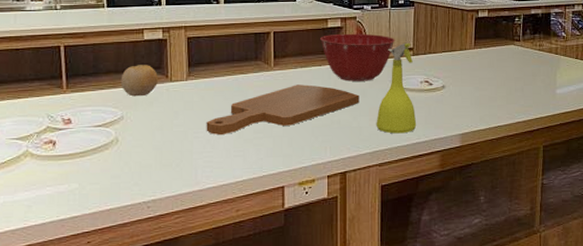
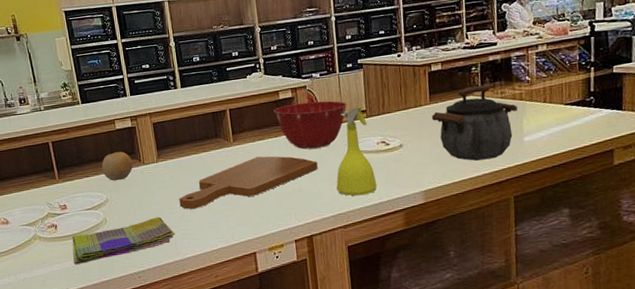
dish towel: none [71,140,197,189] -> present [72,217,175,265]
kettle: none [475,36,552,108] -> present [432,85,517,161]

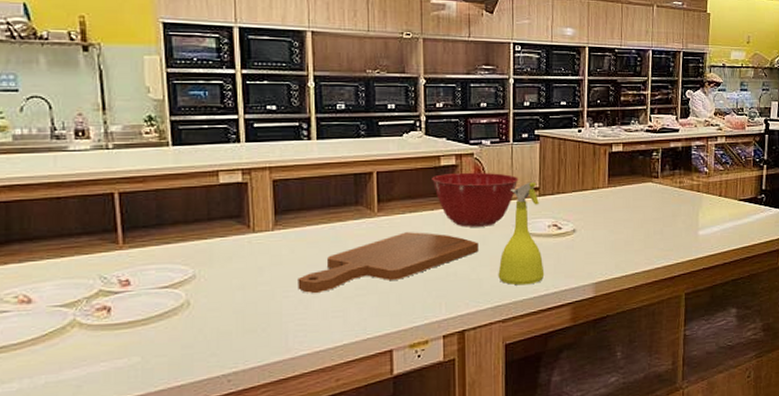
dish towel: present [72,217,175,265] -> none [131,301,287,363]
fruit: present [101,151,133,181] -> none [191,213,237,252]
kettle: present [432,85,517,161] -> none [609,172,694,253]

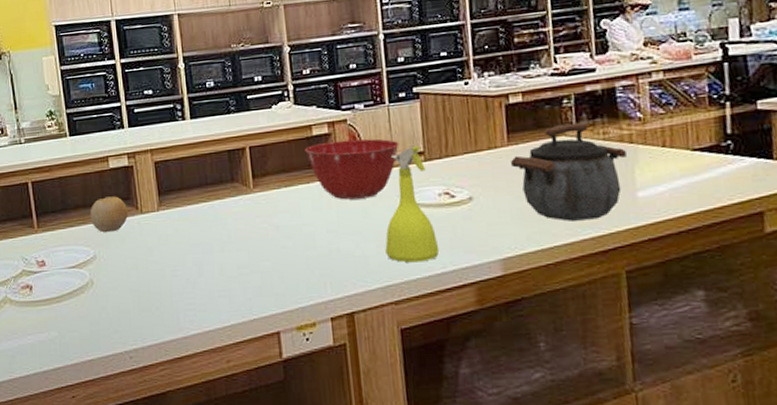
fruit: none [191,213,237,252] -> present [90,196,128,233]
cutting board: present [298,232,479,294] -> none [183,207,362,273]
kettle: none [609,172,694,253] -> present [511,122,627,221]

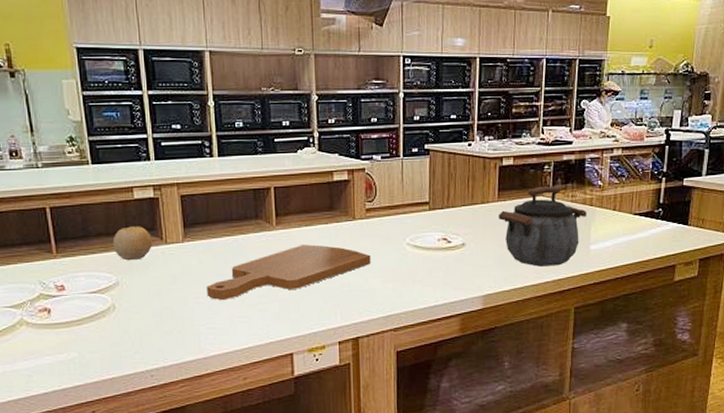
cutting board: none [183,207,362,273] -> present [206,244,371,301]
mixing bowl: present [305,138,399,200] -> none [326,187,409,240]
spray bottle: present [385,145,440,263] -> none [389,196,434,297]

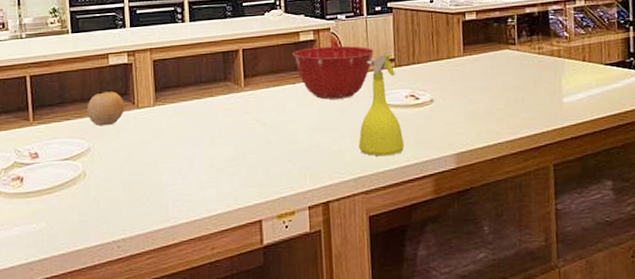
cutting board: present [206,244,371,301] -> none [176,105,339,165]
mixing bowl: none [326,187,409,240] -> present [292,45,374,100]
spray bottle: none [389,196,434,297] -> present [358,53,405,157]
kettle: present [499,186,586,267] -> none [466,38,556,122]

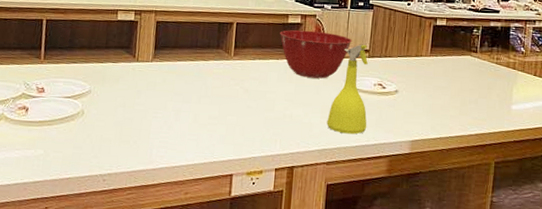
fruit: present [87,91,124,127] -> none [92,43,126,73]

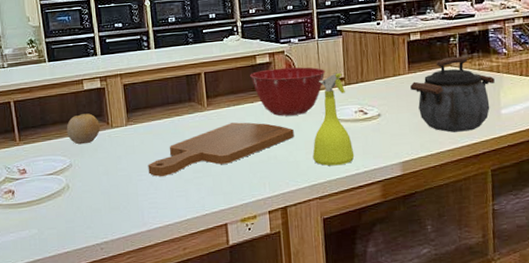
fruit: none [92,43,126,73] -> present [66,113,100,145]
cutting board: none [165,75,313,118] -> present [148,122,294,177]
kettle: none [430,47,510,121] -> present [410,56,495,133]

